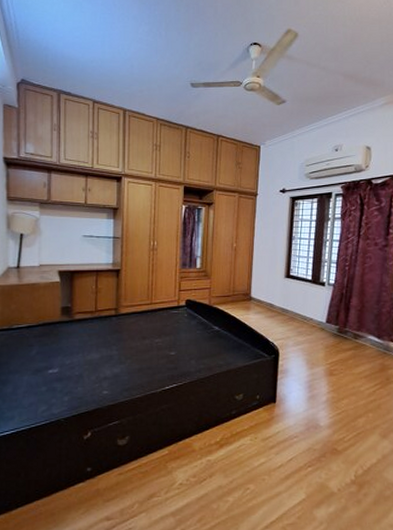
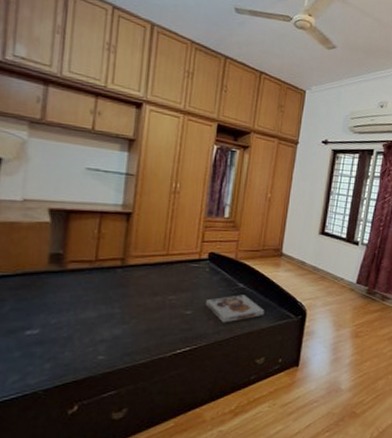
board game: none [187,336,240,363] -> present [206,294,265,323]

